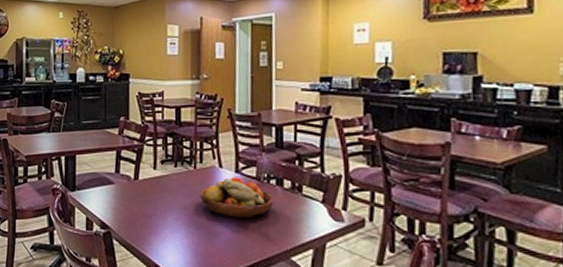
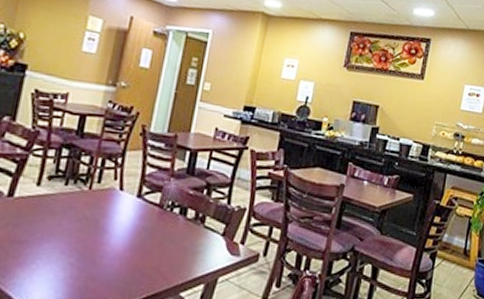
fruit bowl: present [200,177,273,217] -> none [89,202,173,248]

